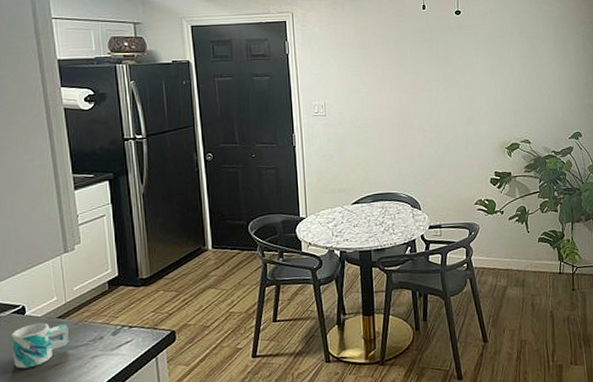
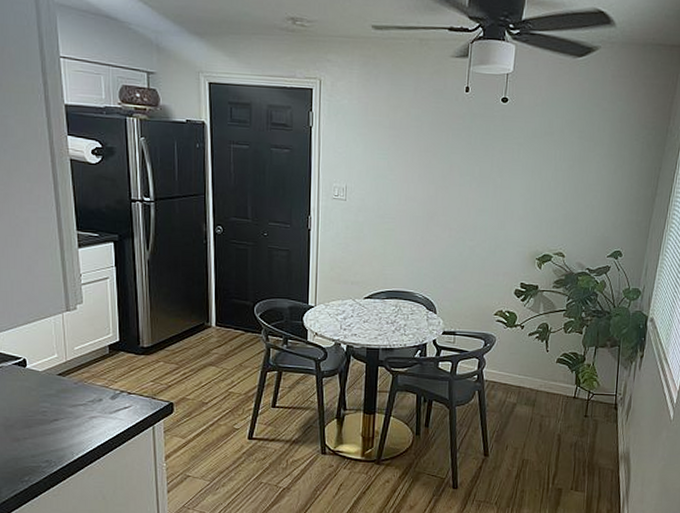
mug: present [11,322,70,369] -> none [12,377,69,420]

